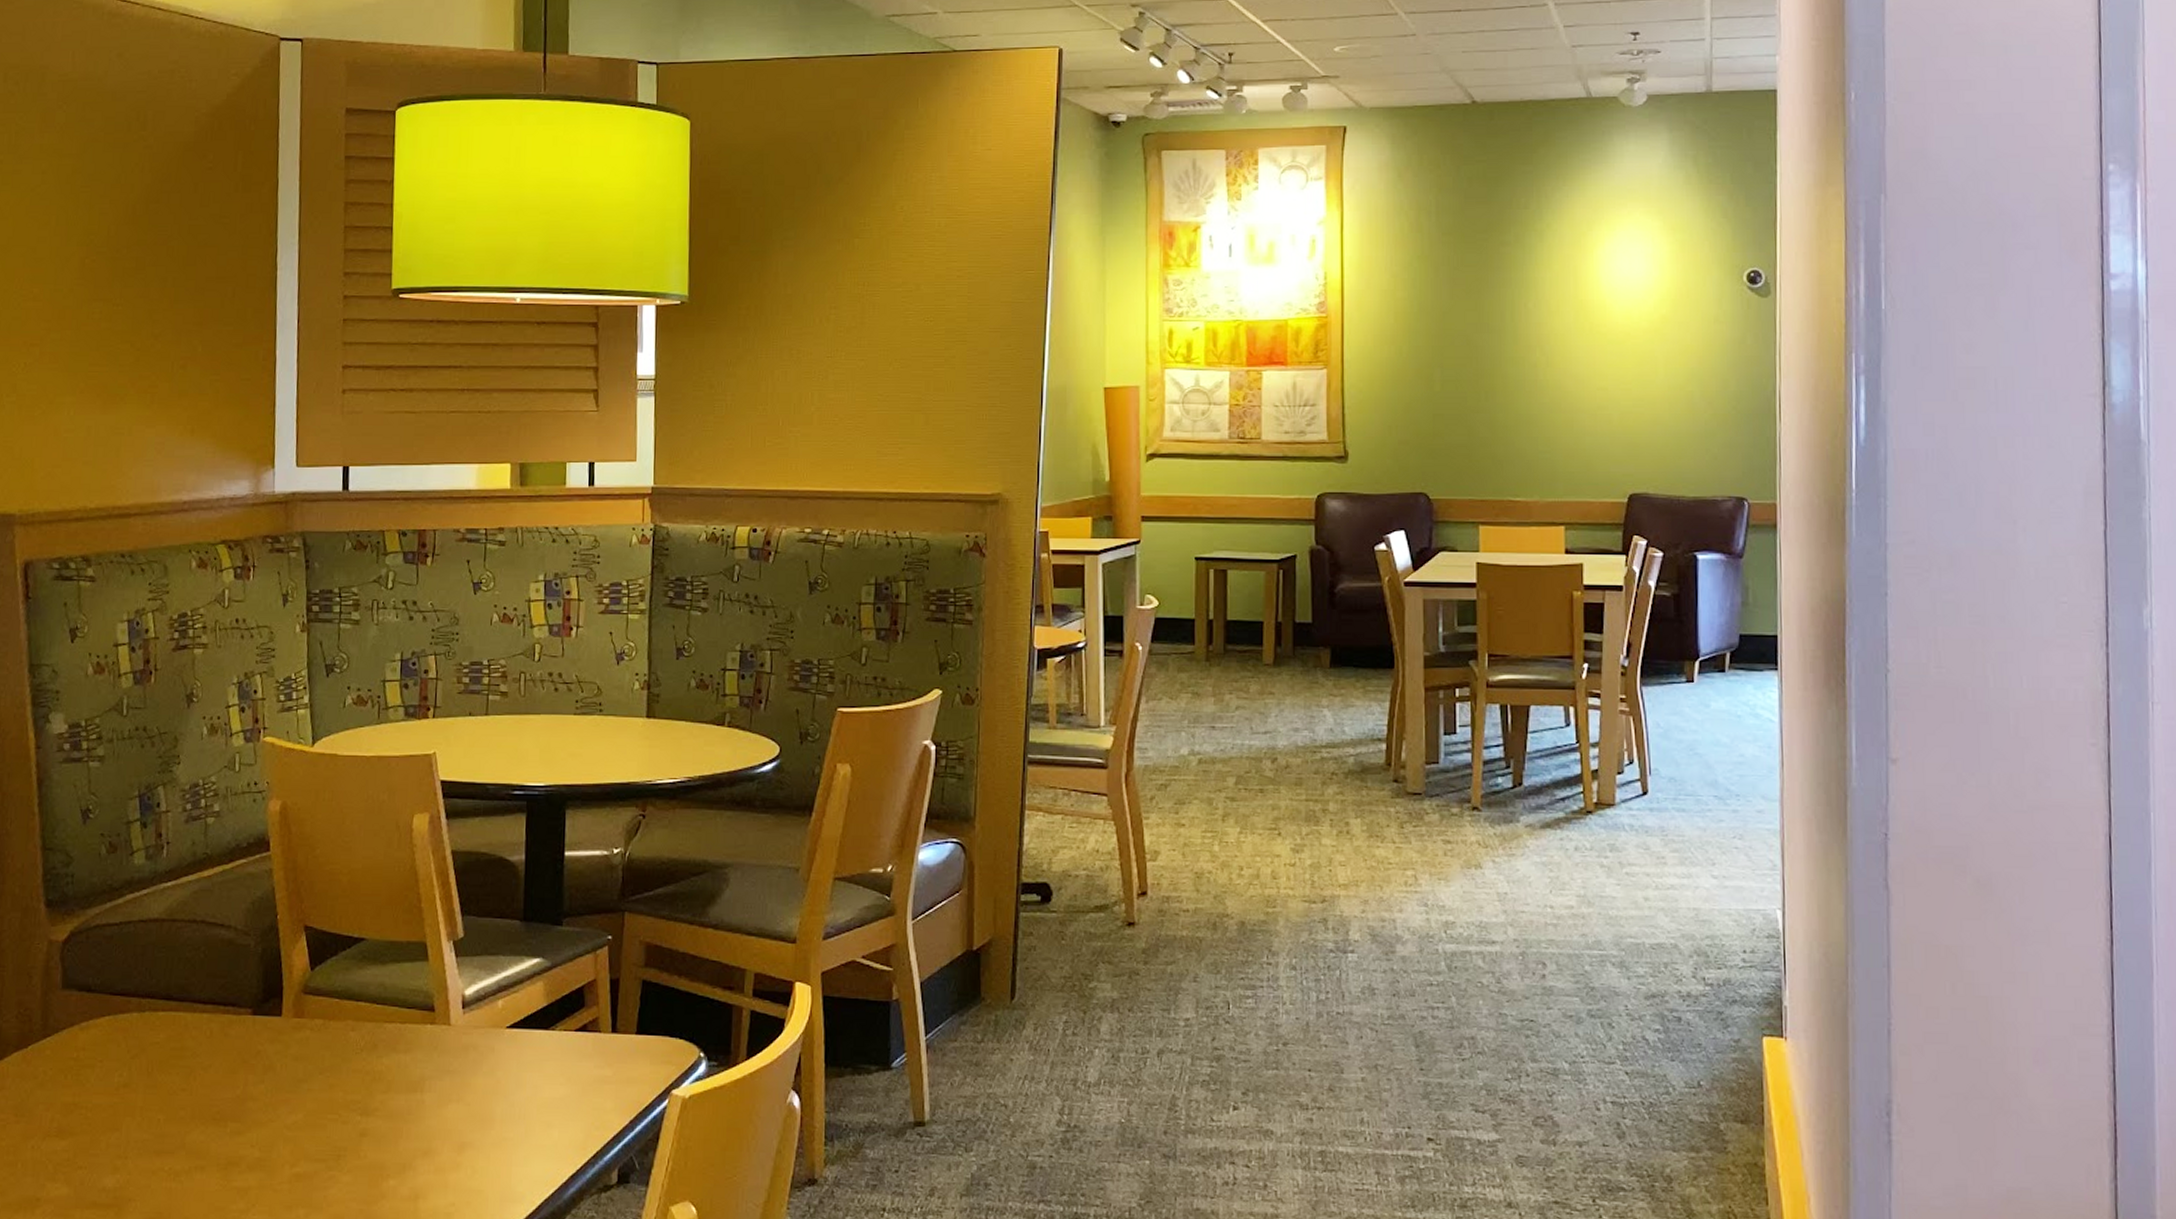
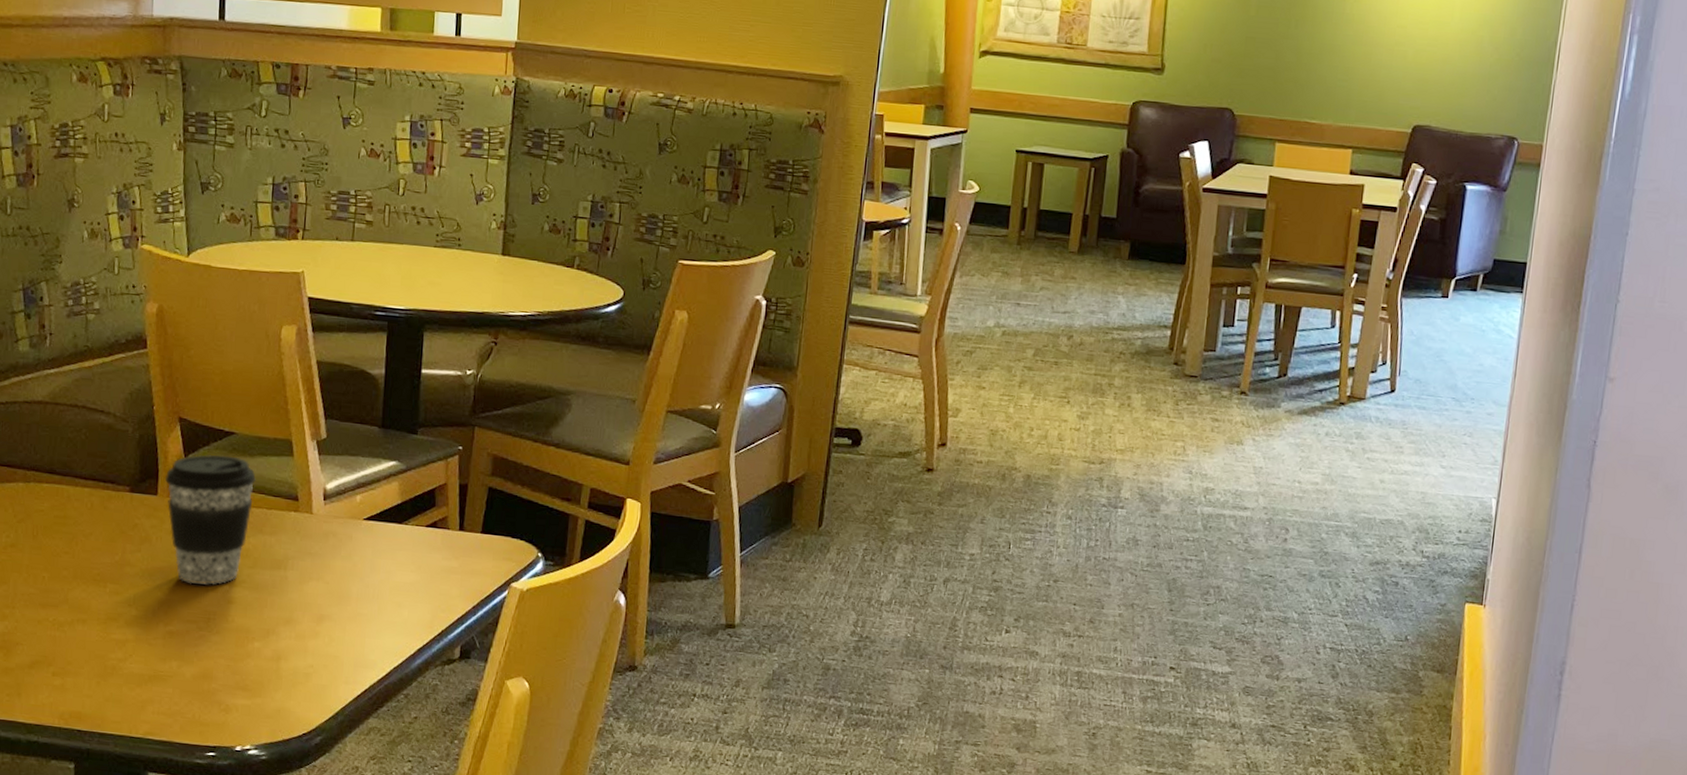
coffee cup: none [289,965,388,1117] -> present [164,454,256,585]

